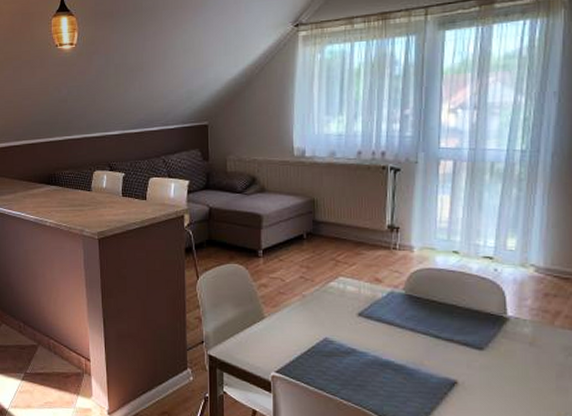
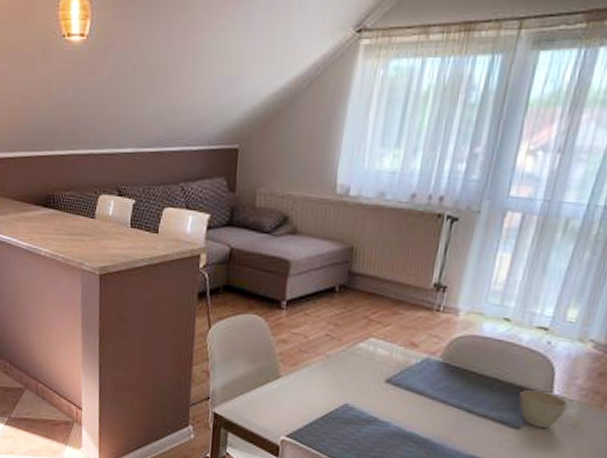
cup: none [478,314,522,348] -> present [519,390,568,429]

